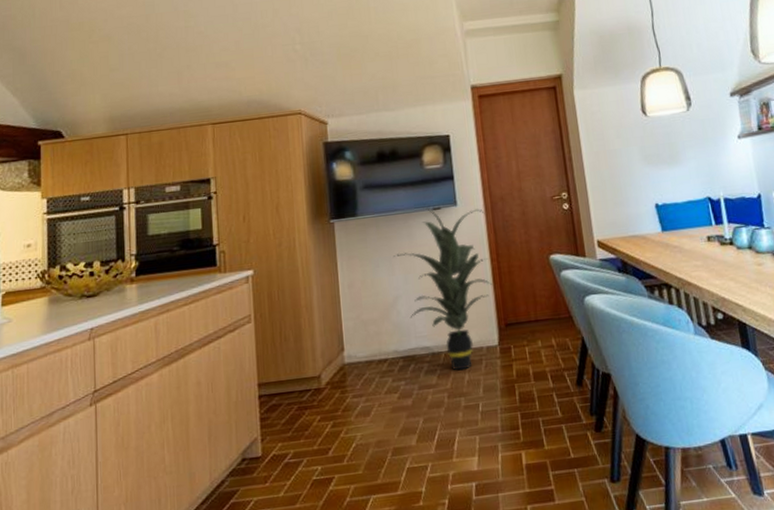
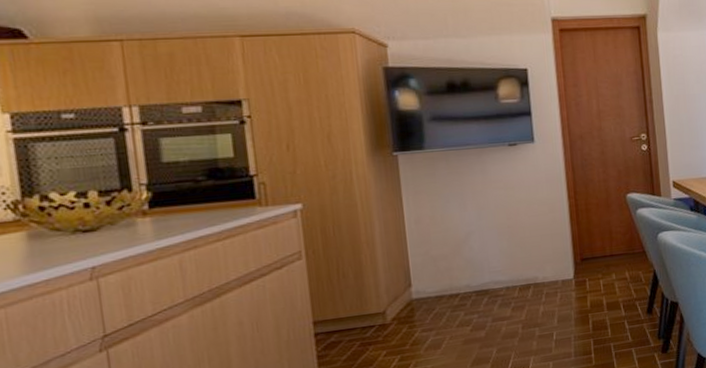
indoor plant: present [394,207,492,371] -> none [466,143,569,303]

